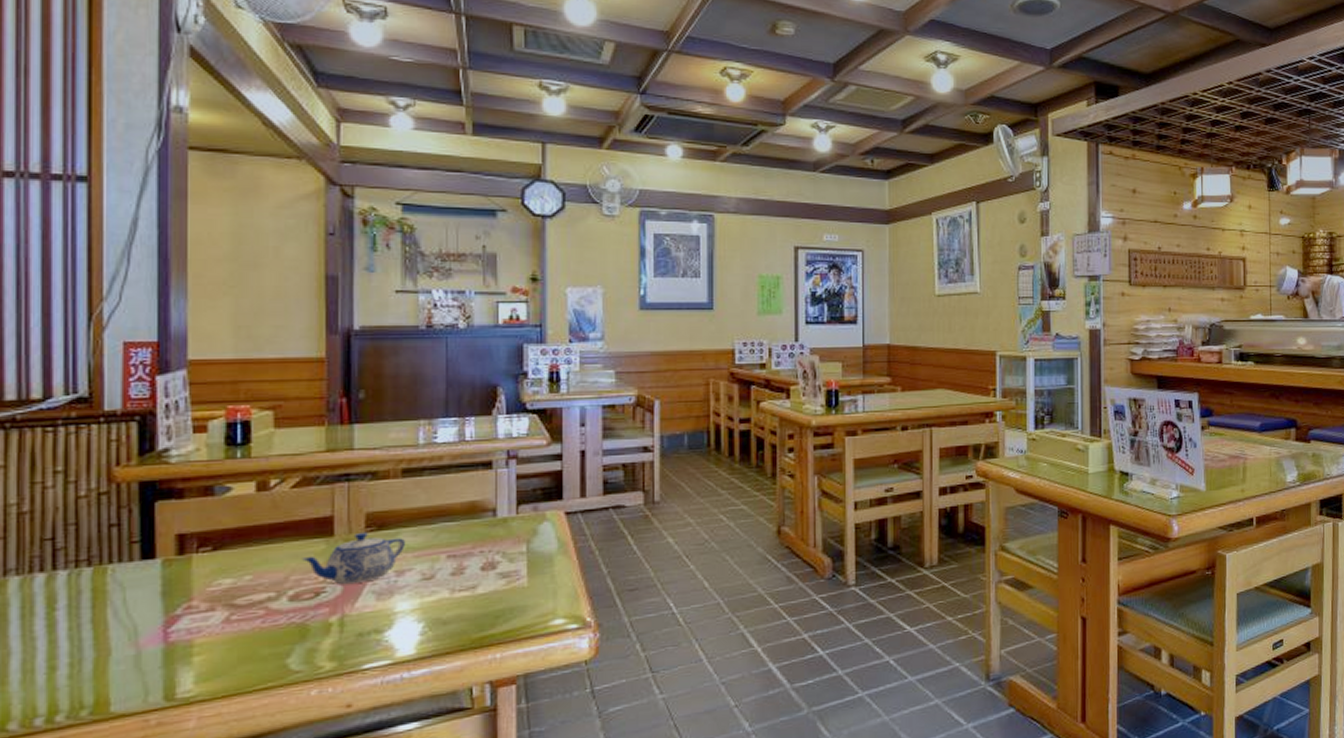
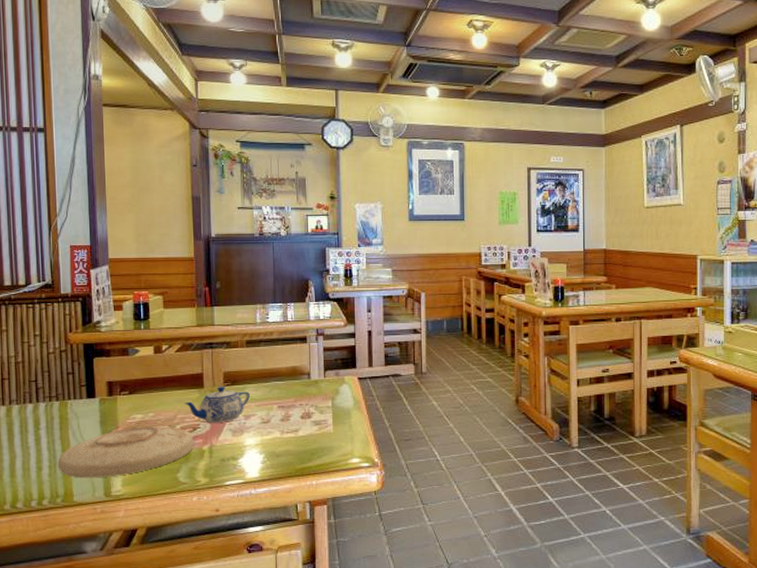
plate: none [85,593,316,678] -> present [57,426,194,478]

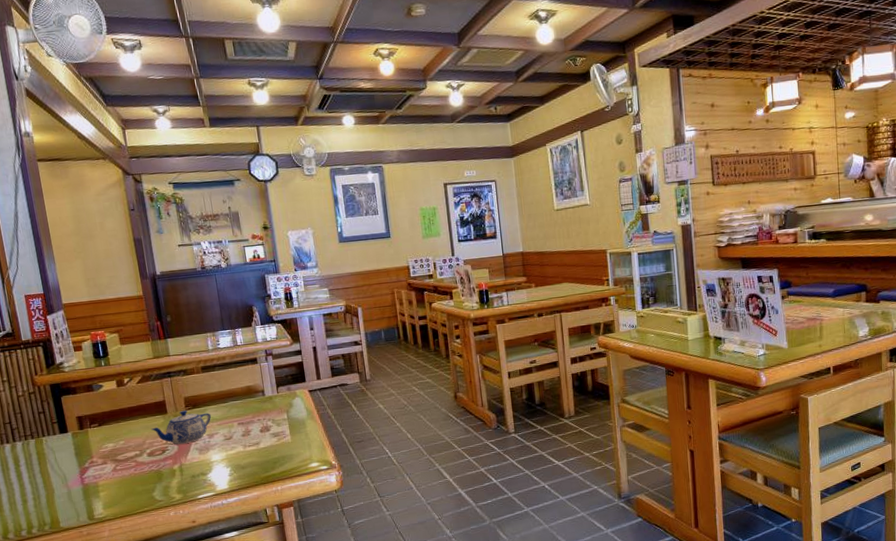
plate: present [57,426,194,478] -> none [41,451,165,506]

